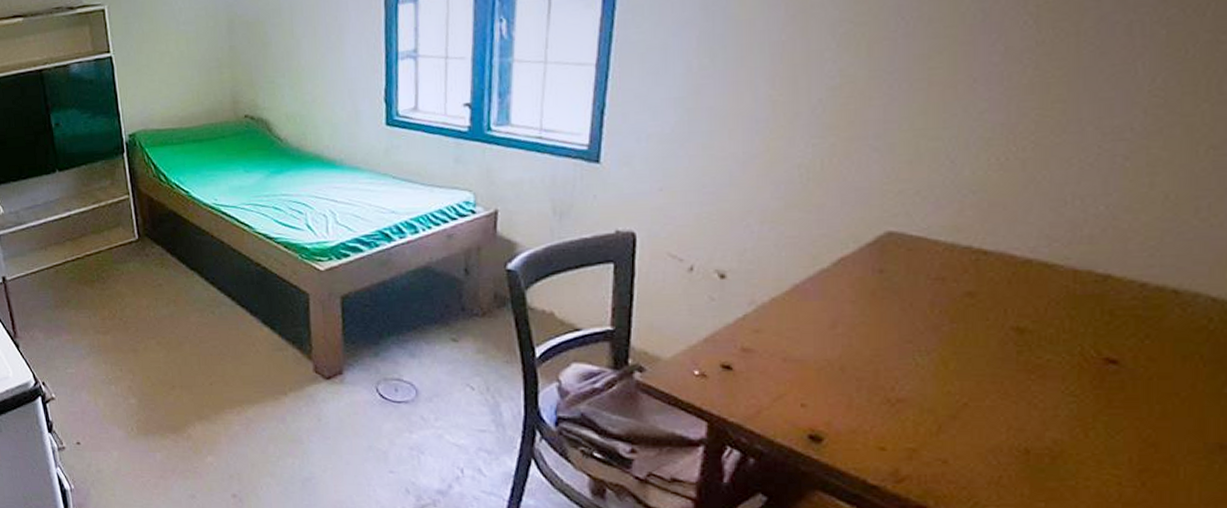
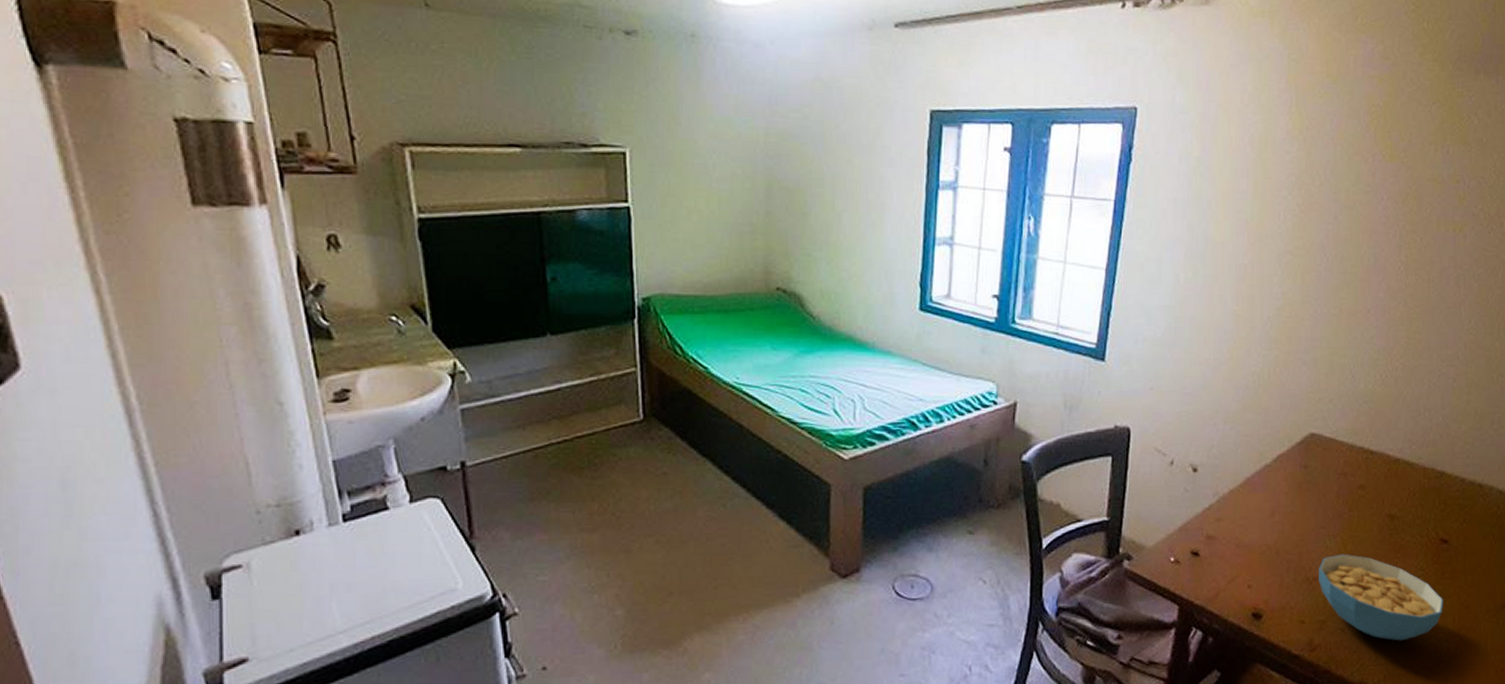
cereal bowl: none [905,373,1111,480] -> present [1319,554,1443,641]

